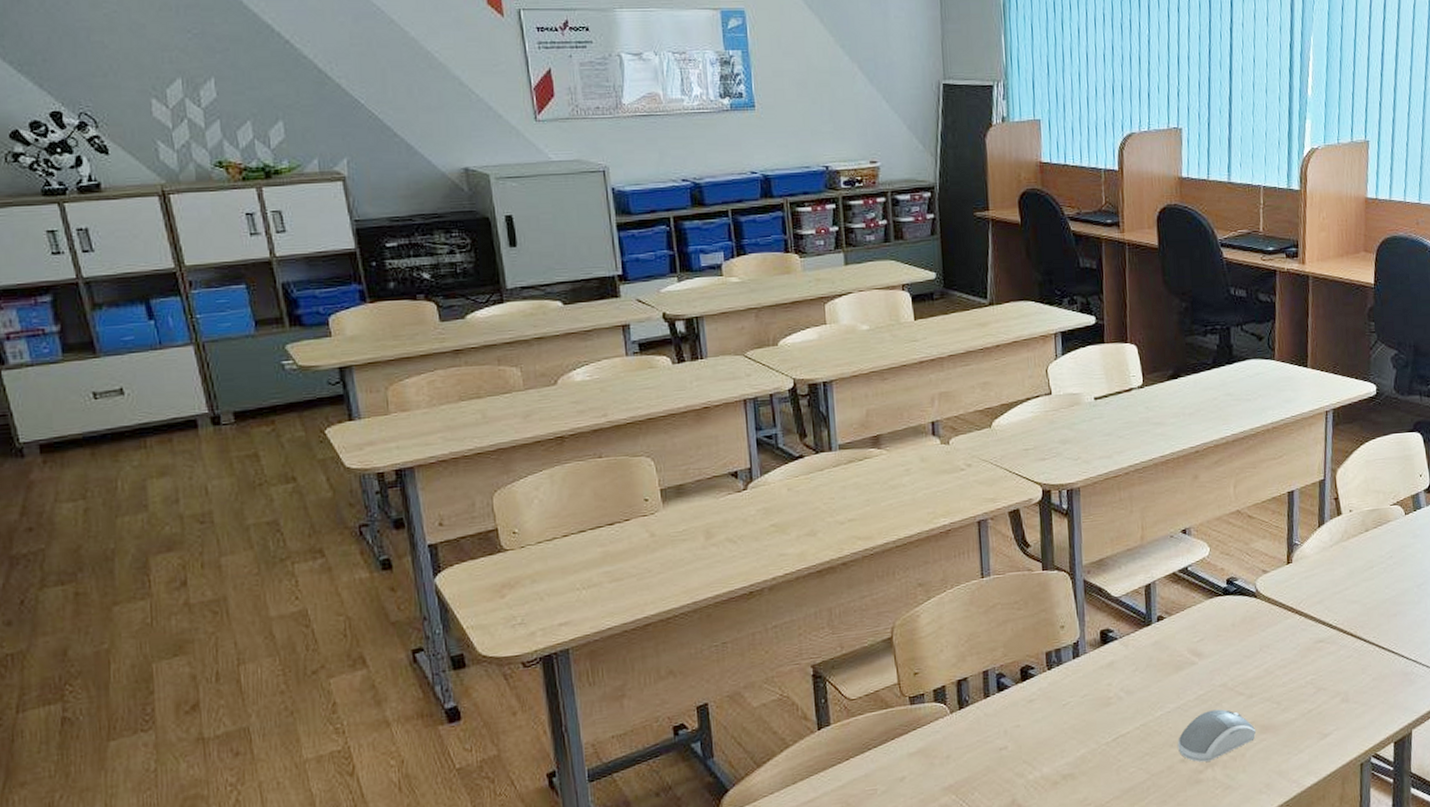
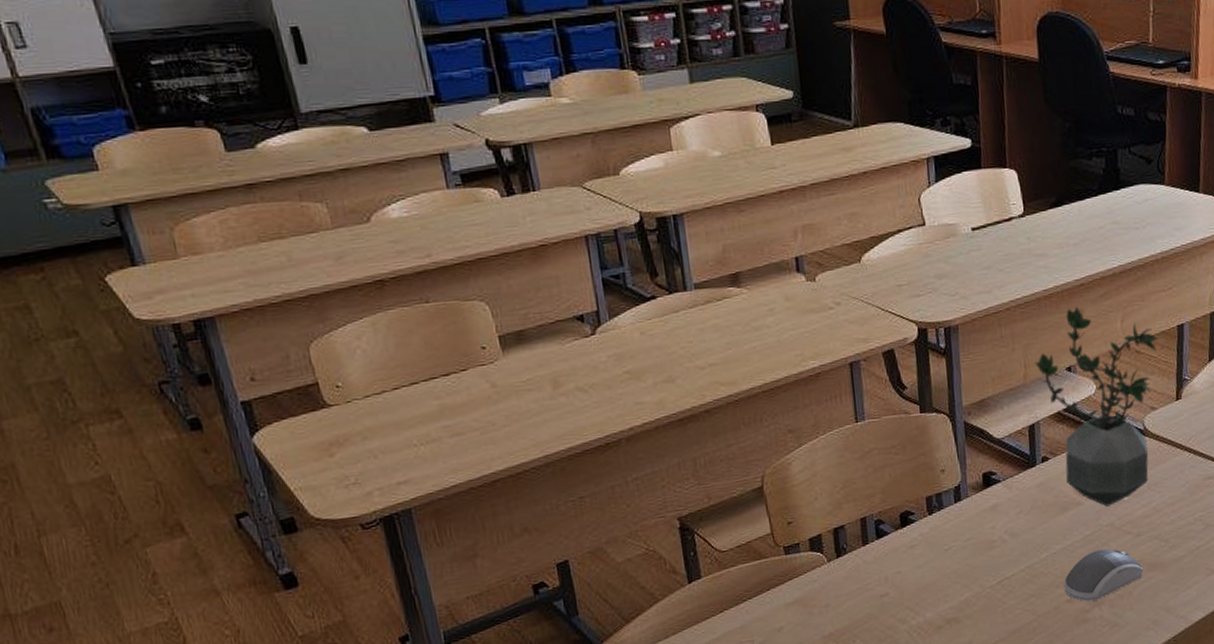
potted plant: none [1152,472,1269,667] -> present [1035,306,1158,507]

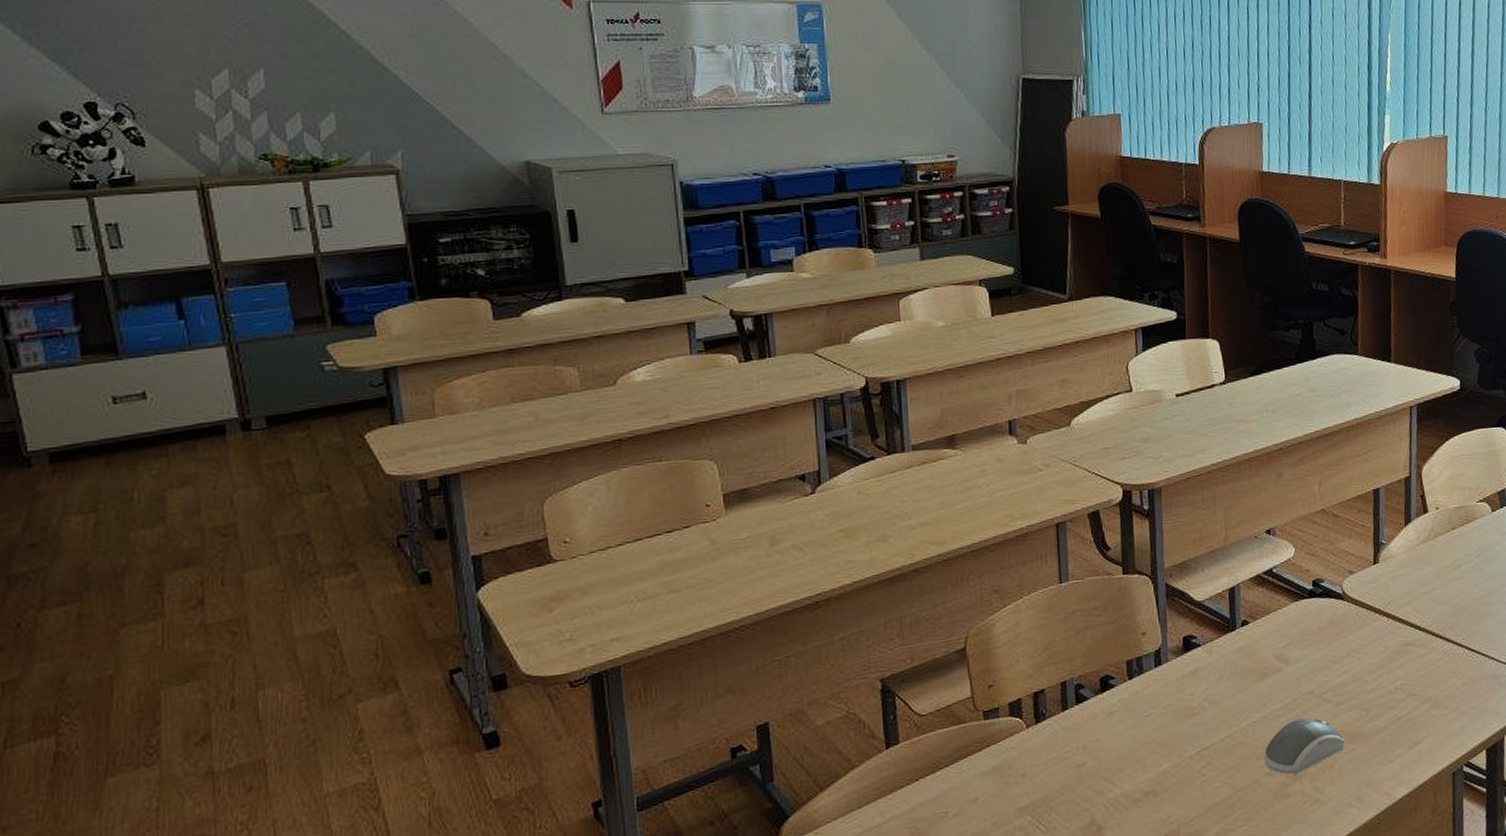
potted plant: present [1035,306,1158,507] -> none [1235,470,1355,673]

